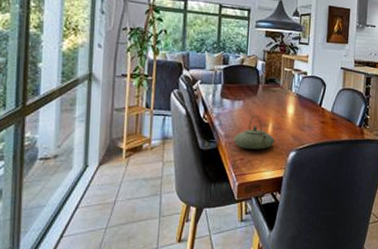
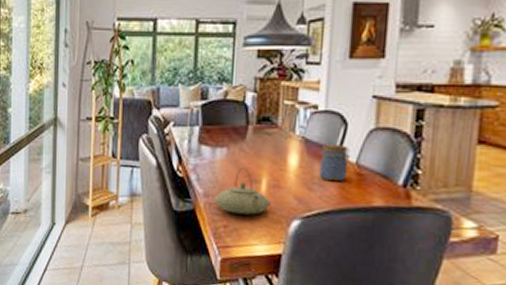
jar: none [308,99,328,123] -> present [319,144,351,181]

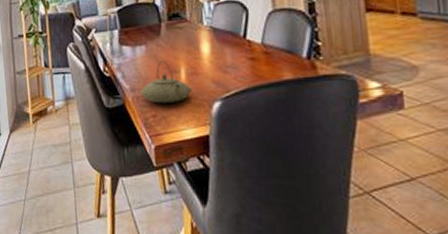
jar: present [319,144,351,181] -> none [228,29,257,62]

